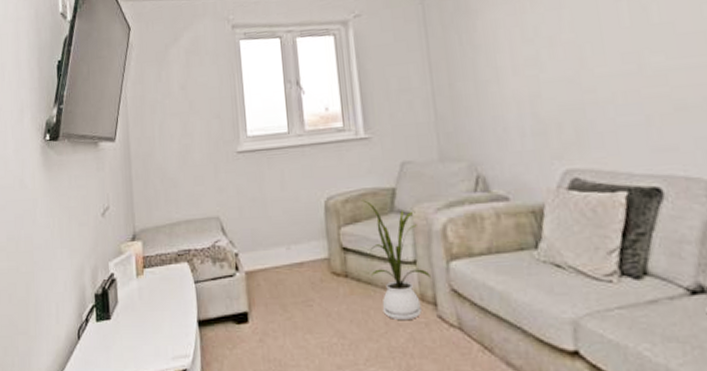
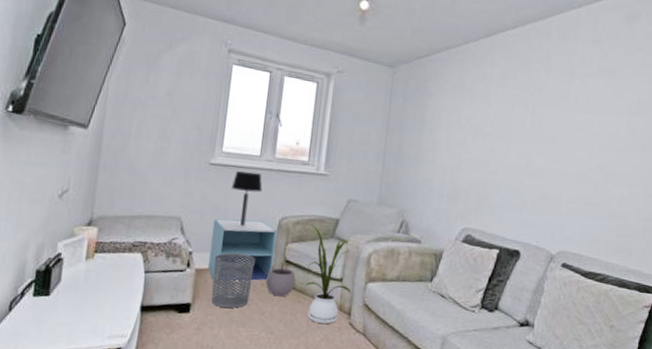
nightstand: none [253,205,329,286] -> present [208,218,277,284]
waste bin: none [262,247,310,314] -> present [211,253,255,309]
table lamp: none [265,152,299,216] -> present [232,171,263,227]
plant pot: none [324,249,360,293] -> present [266,261,296,297]

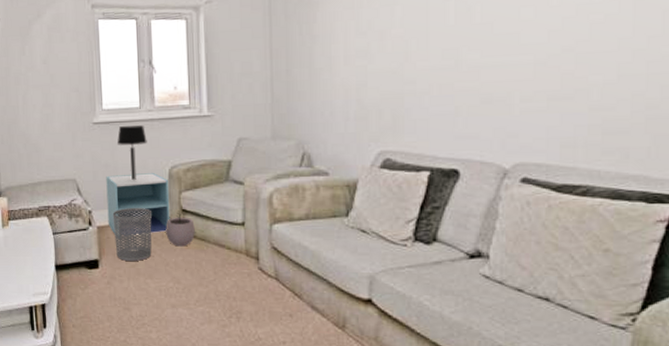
house plant: present [305,224,351,325] -> none [201,170,255,271]

